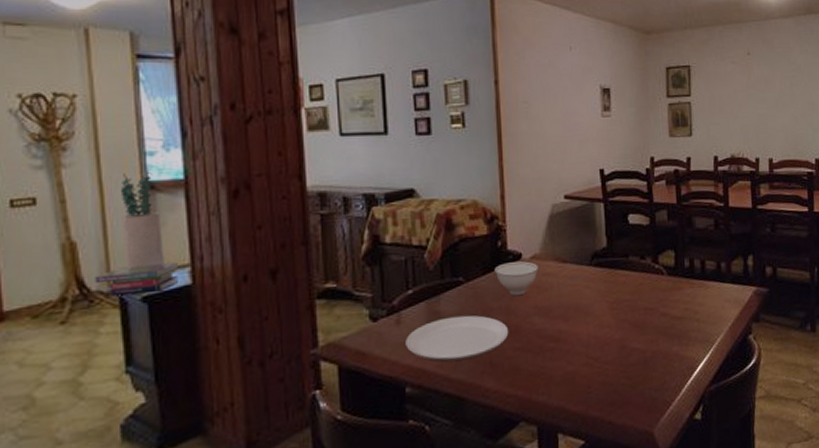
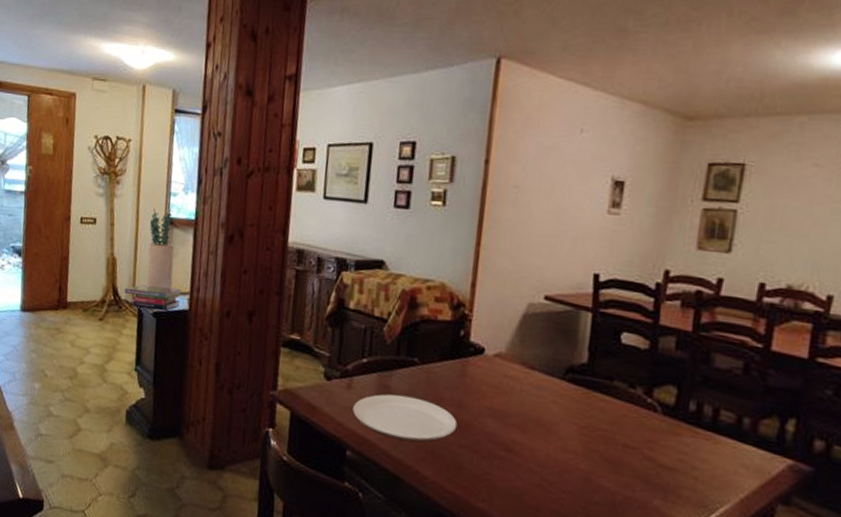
bowl: present [494,261,539,296] -> none [452,354,501,392]

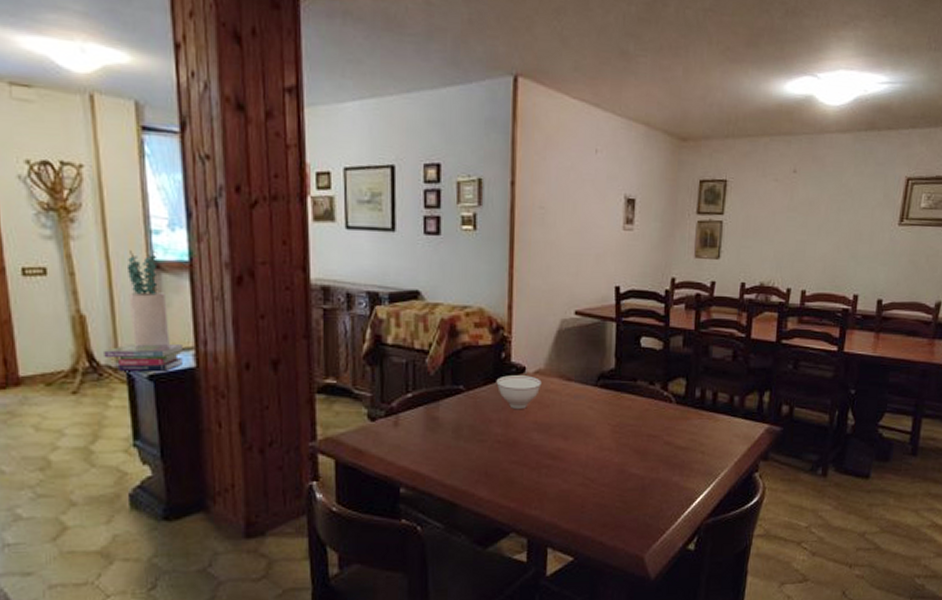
plate: present [353,394,458,442] -> none [402,424,506,468]
bowl: none [452,354,501,392] -> present [496,375,542,409]

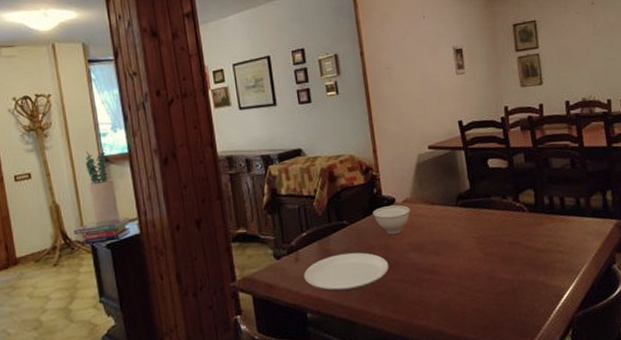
plate: none [402,424,506,468] -> present [304,252,389,292]

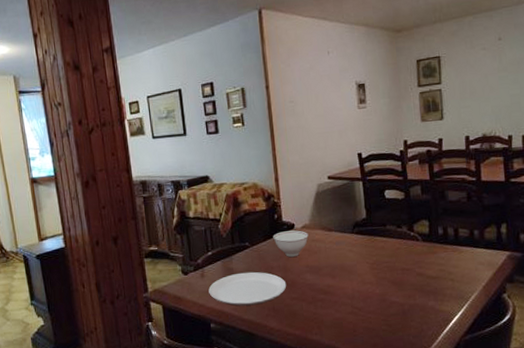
books: present [74,217,130,245] -> none [8,233,56,255]
vase: present [85,148,120,223] -> none [17,171,47,236]

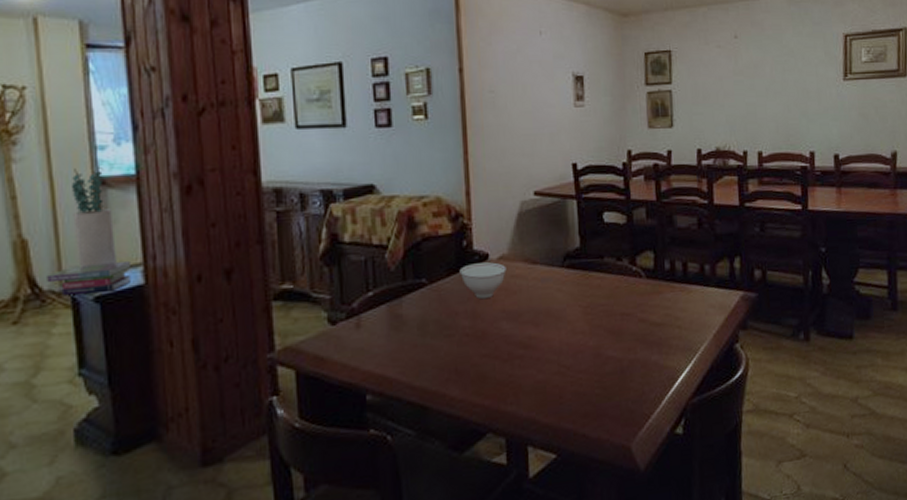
books: none [8,233,56,255] -> present [47,262,130,297]
vase: none [17,171,47,236] -> present [71,166,117,267]
plate: present [208,271,287,306] -> none [366,319,475,369]

